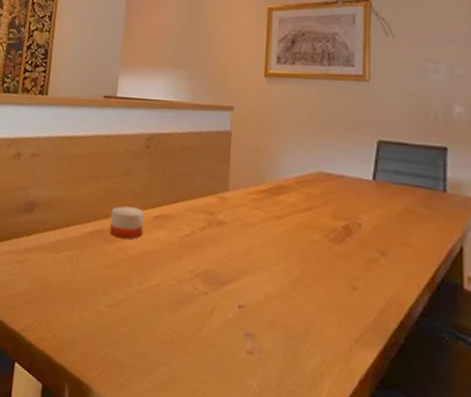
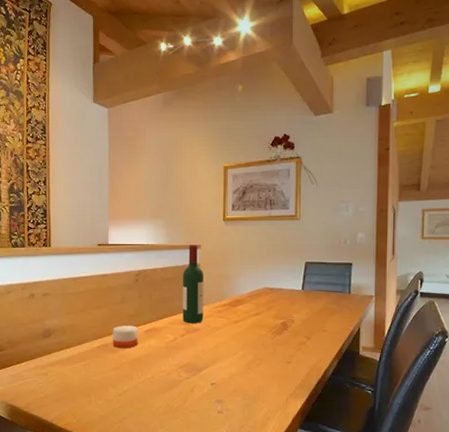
wine bottle: none [204,105,235,214] -> present [182,245,204,323]

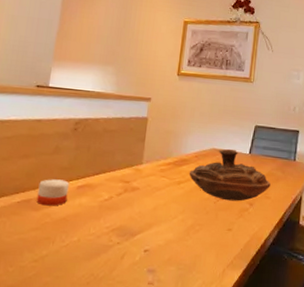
wine bottle: present [182,245,204,323] -> none [121,96,151,182]
decorative bowl: none [244,286,326,336] -> present [189,148,271,201]

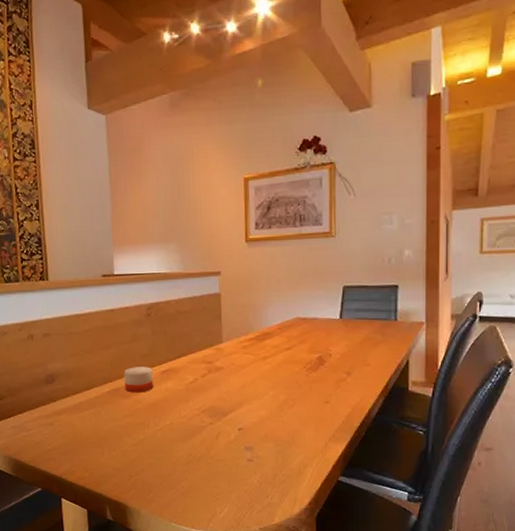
decorative bowl: present [189,148,271,201] -> none [274,315,369,372]

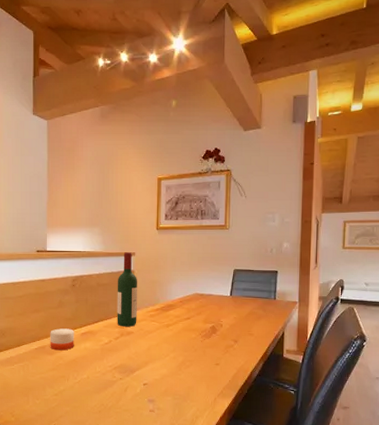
wine bottle: none [200,271,227,362] -> present [117,252,137,327]

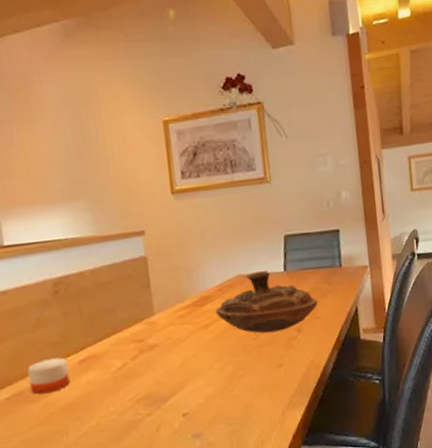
wine bottle: present [117,252,137,327] -> none [123,231,161,340]
decorative bowl: none [176,292,253,339] -> present [215,270,318,333]

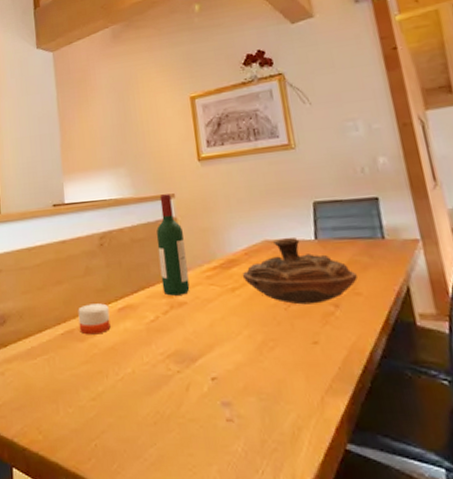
wine bottle: none [123,231,161,340] -> present [156,194,190,296]

